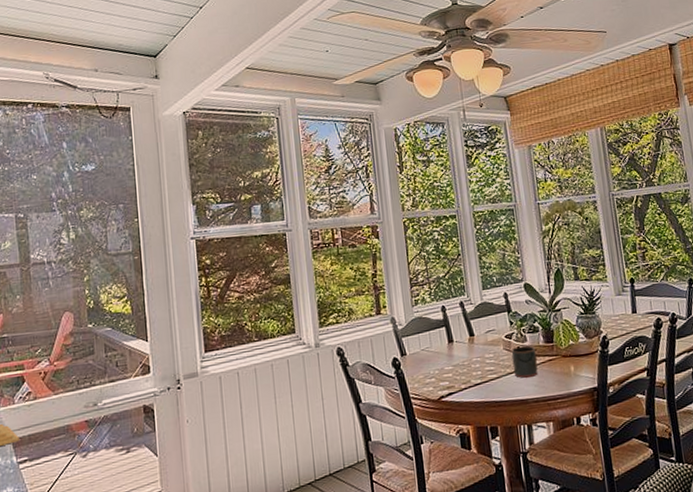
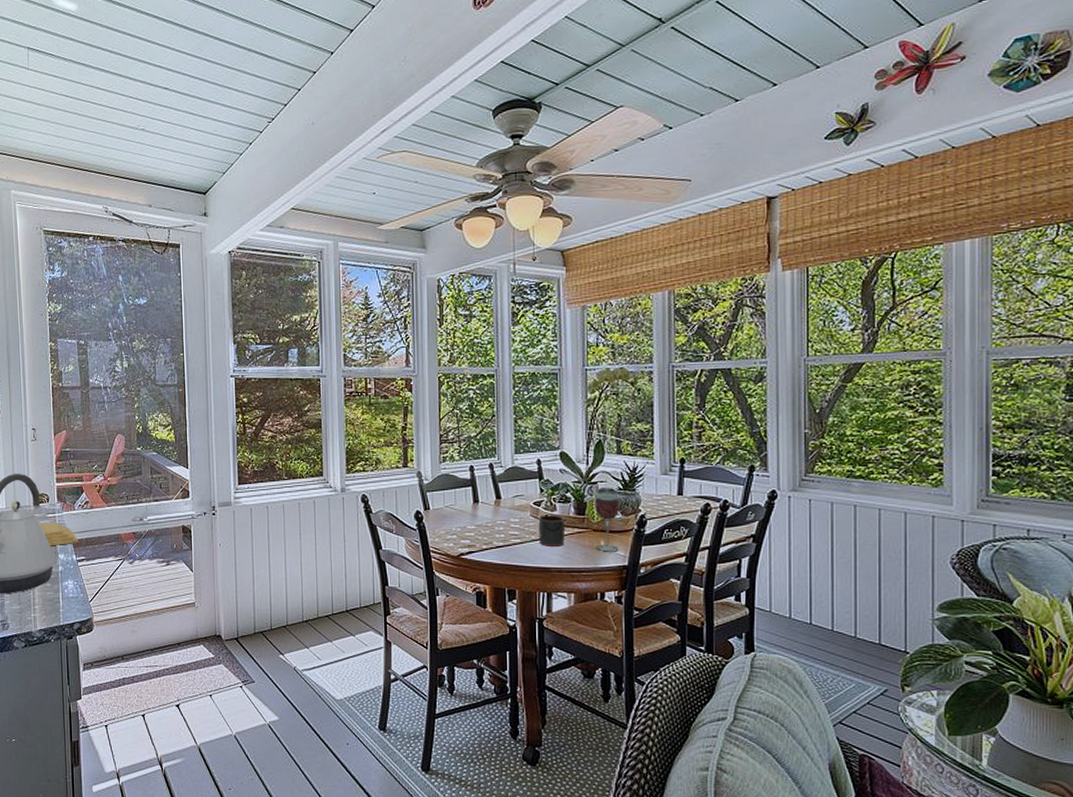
wineglass: none [560,313,587,377] -> present [595,488,620,552]

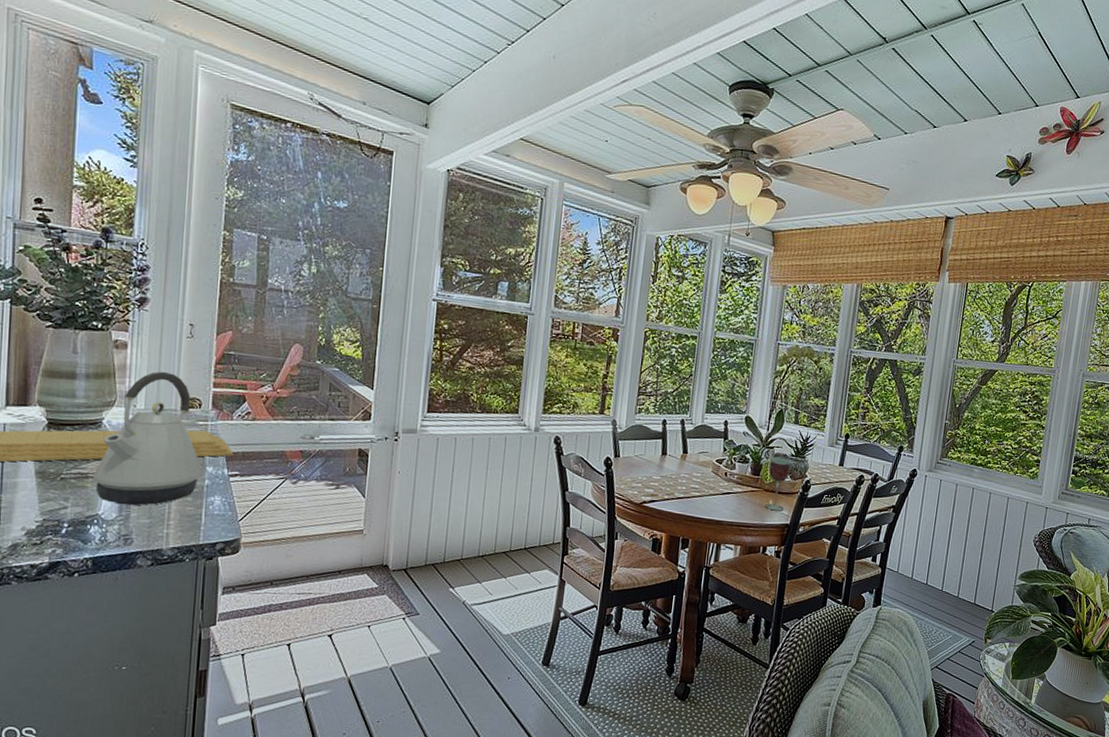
mug: present [538,515,566,546] -> none [716,472,741,502]

